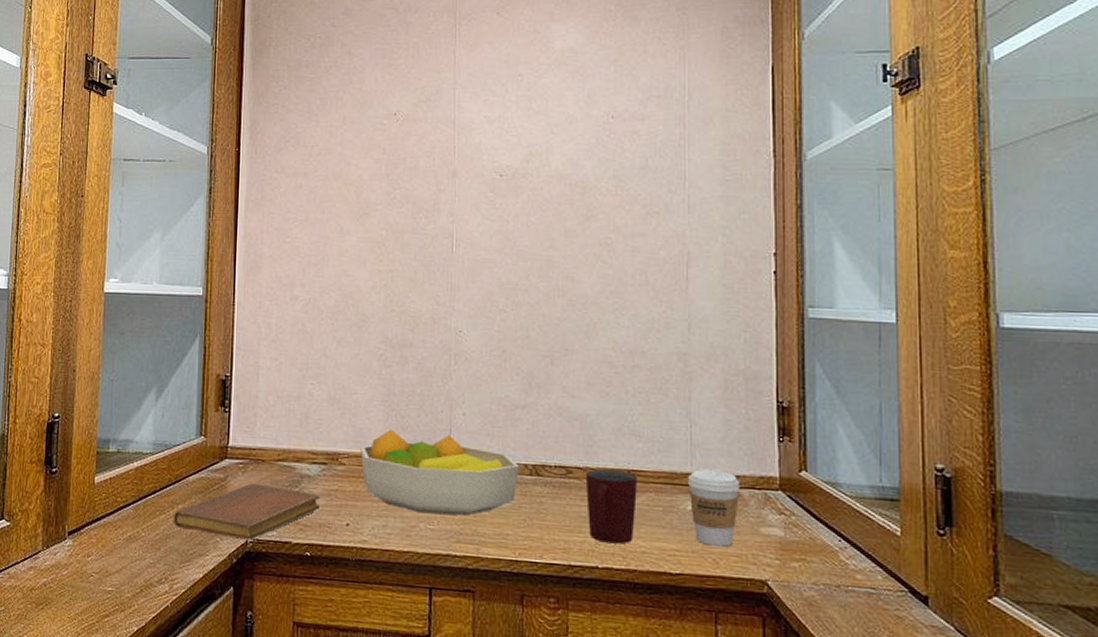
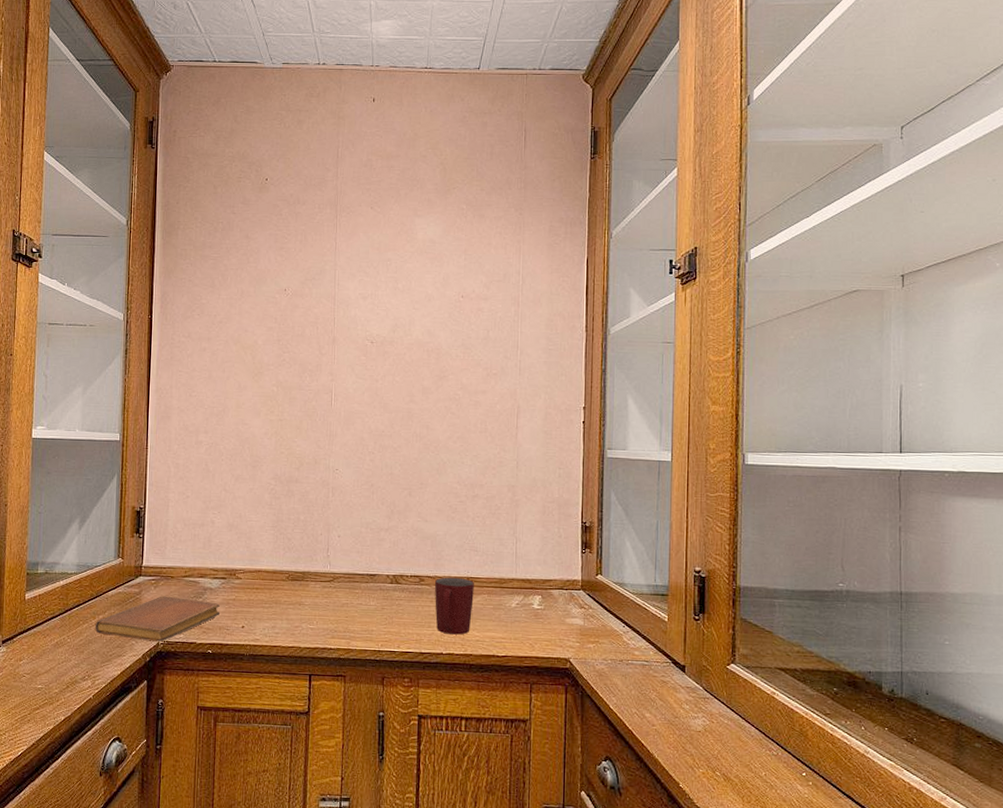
fruit bowl: present [360,429,519,516] -> none [254,549,383,617]
coffee cup: present [688,469,741,547] -> none [513,576,552,634]

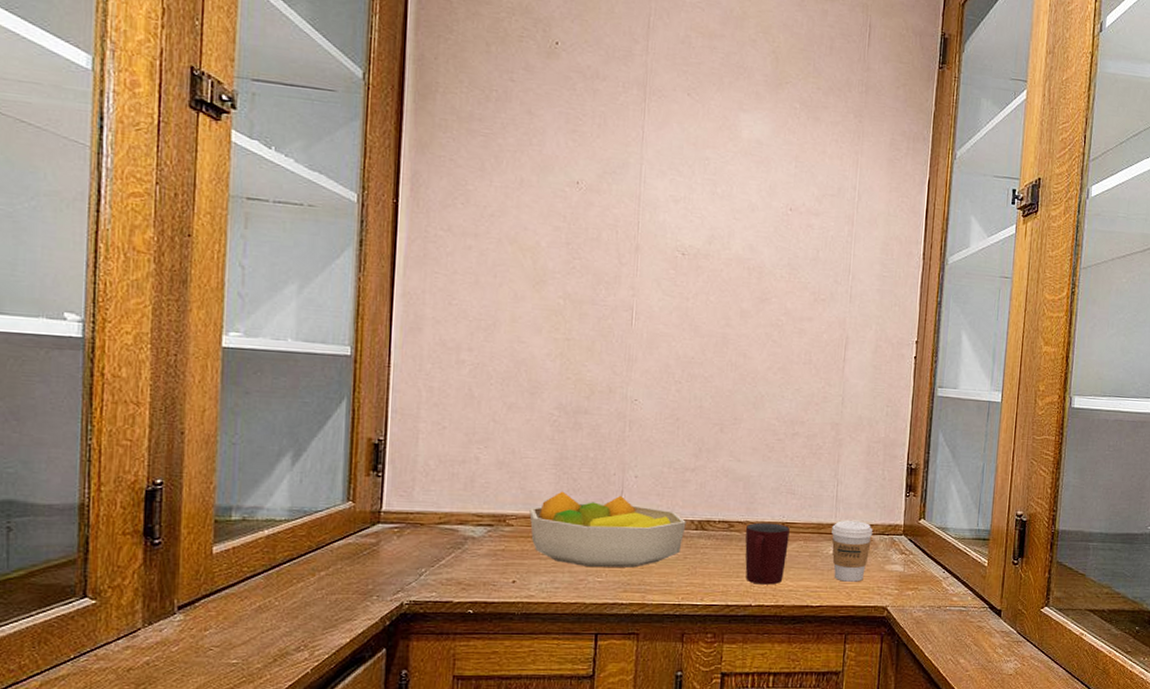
notebook: present [95,596,221,642] -> none [315,547,485,602]
fruit bowl: none [254,549,383,617] -> present [529,491,686,568]
coffee cup: none [513,576,552,634] -> present [832,520,873,582]

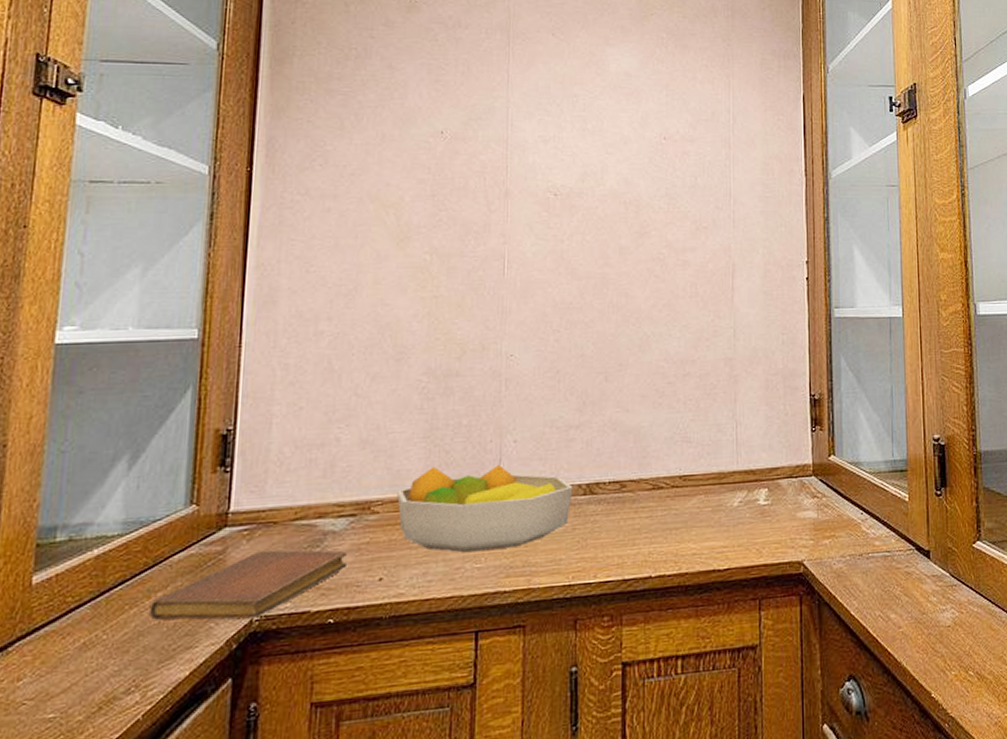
notebook: none [315,547,485,602] -> present [150,550,348,620]
mug: present [745,522,790,585] -> none [639,477,688,552]
coffee cup: present [832,520,873,582] -> none [734,465,780,537]

